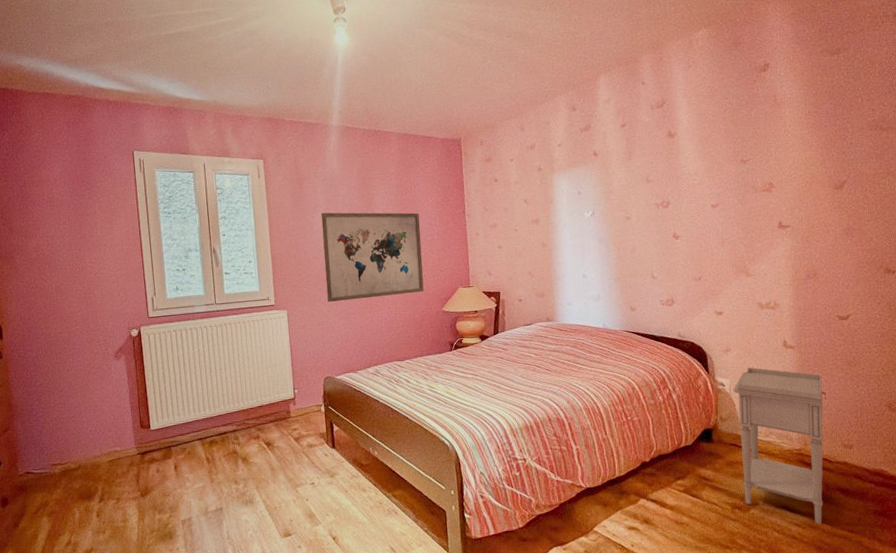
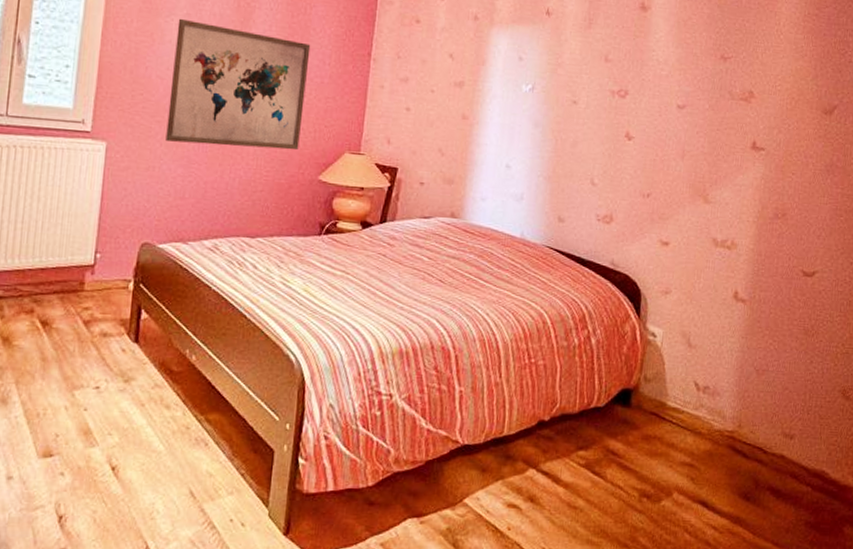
nightstand: present [733,367,826,524] -> none [656,317,773,530]

